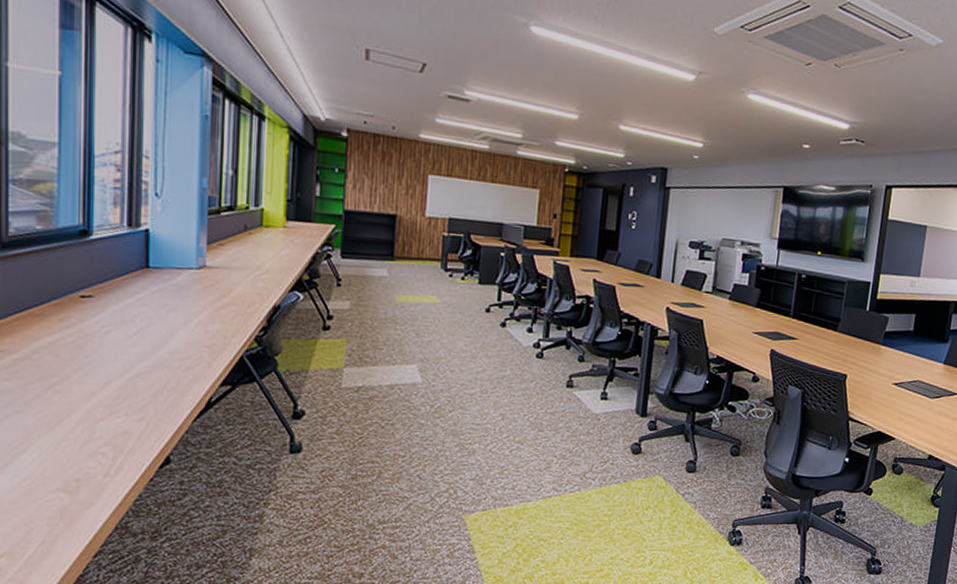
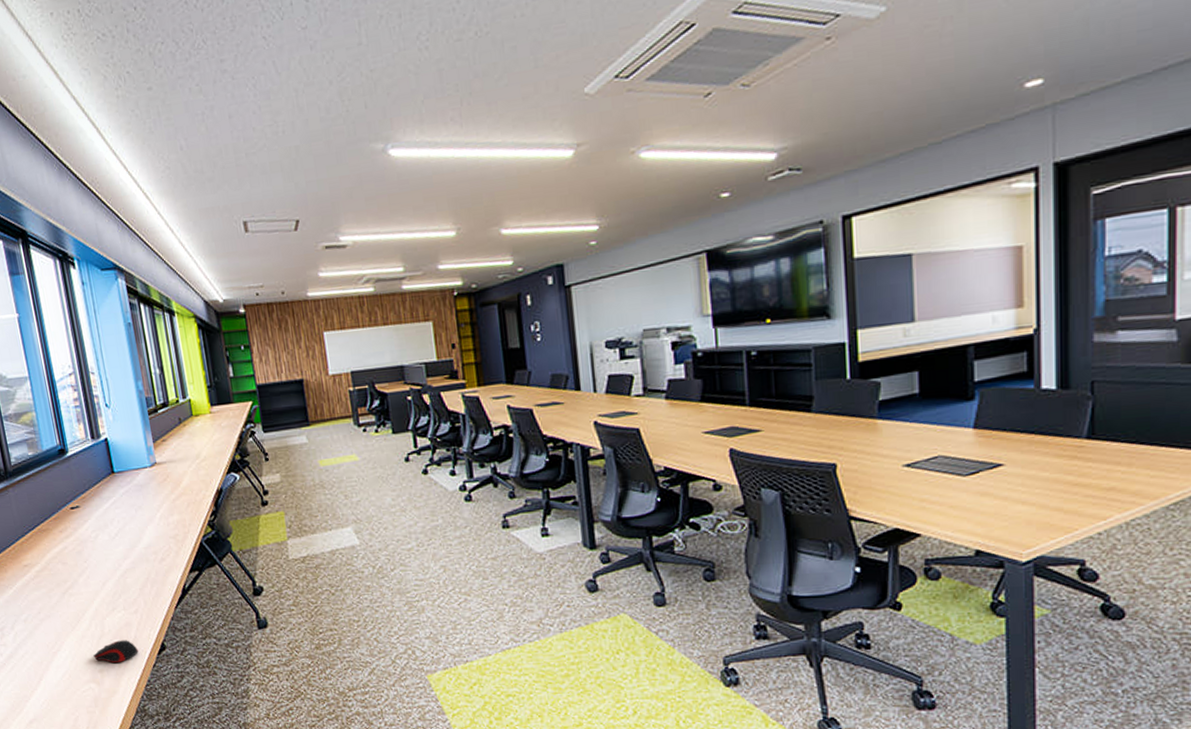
computer mouse: none [71,448,134,474] -> present [93,640,138,664]

